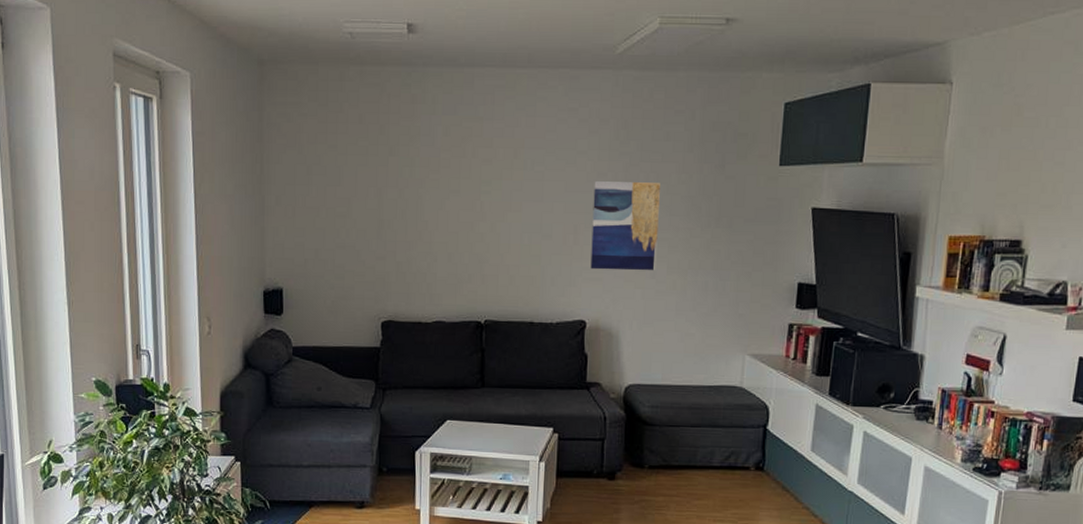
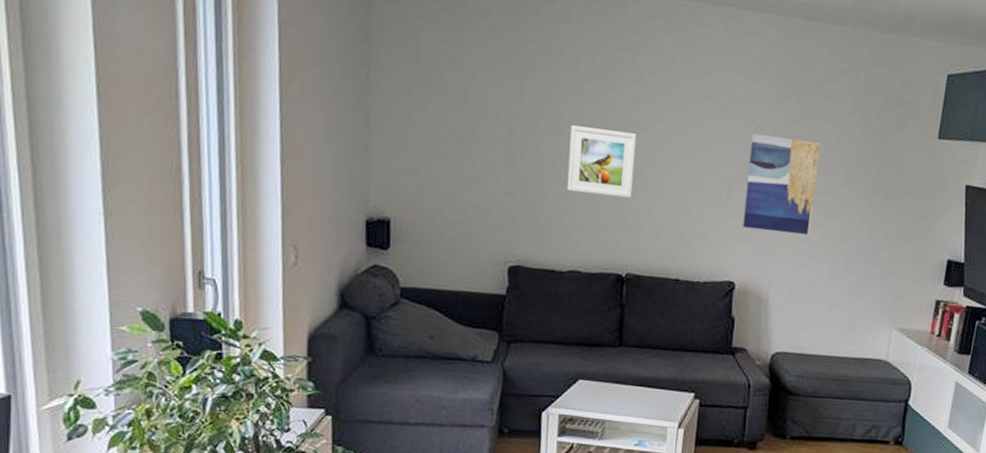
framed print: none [429,192,489,252] -> present [566,125,637,199]

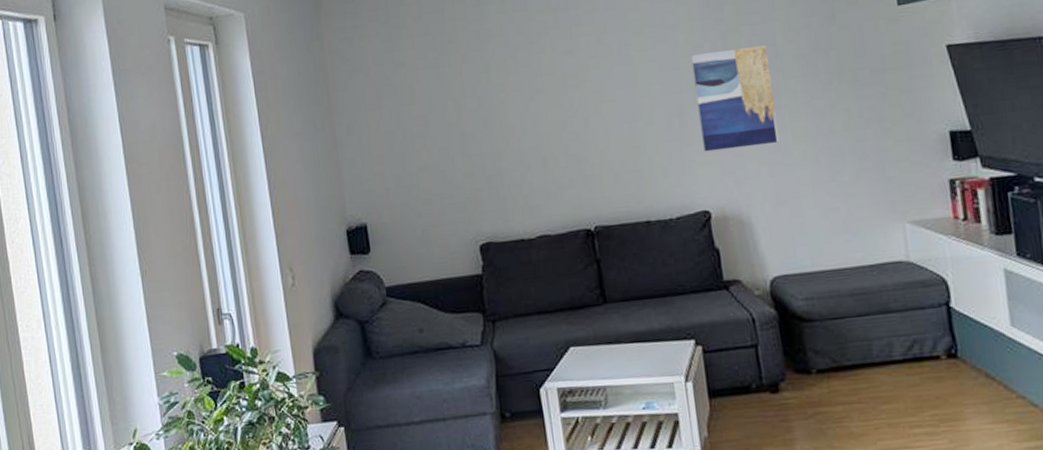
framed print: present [566,125,637,199] -> none [512,87,584,158]

